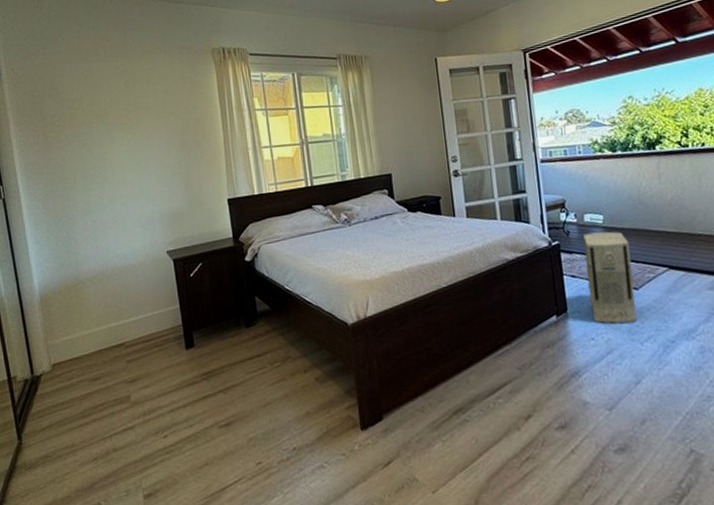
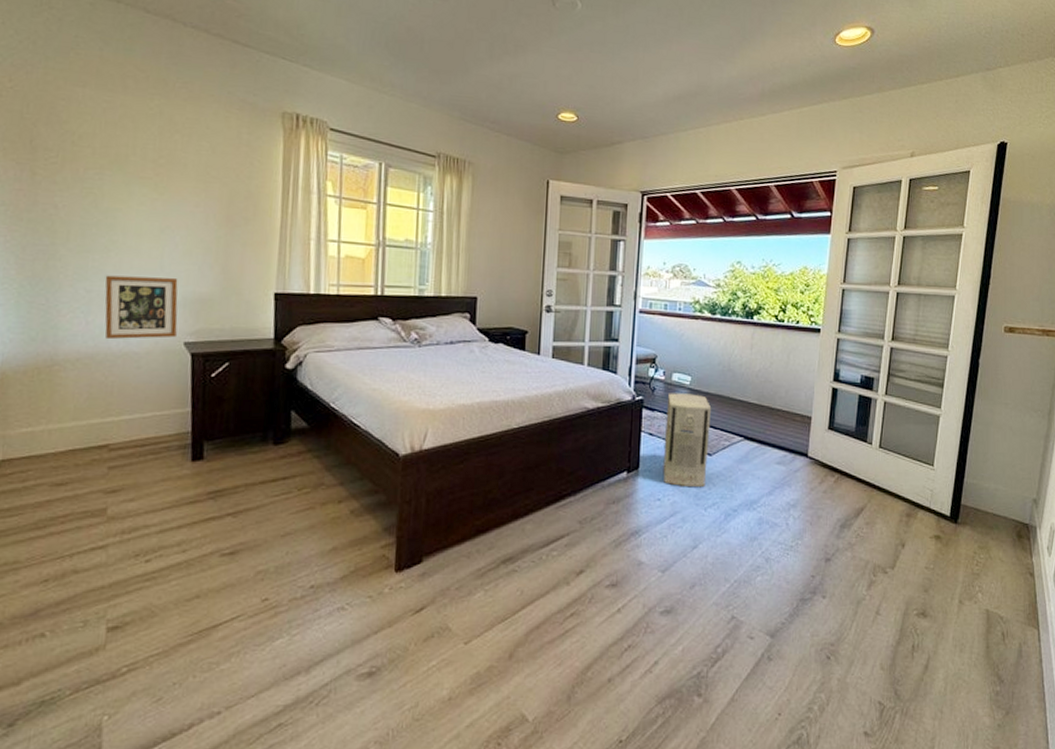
picture frame: none [104,200,160,258] -> present [104,275,178,340]

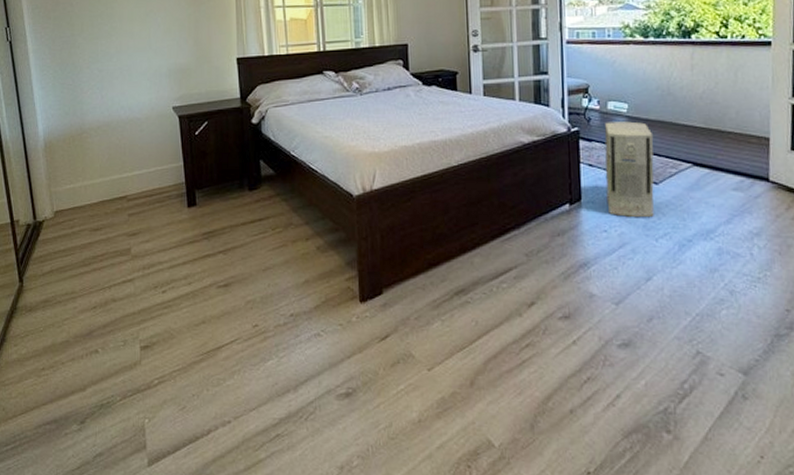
picture frame: present [104,275,178,340] -> none [111,54,166,109]

